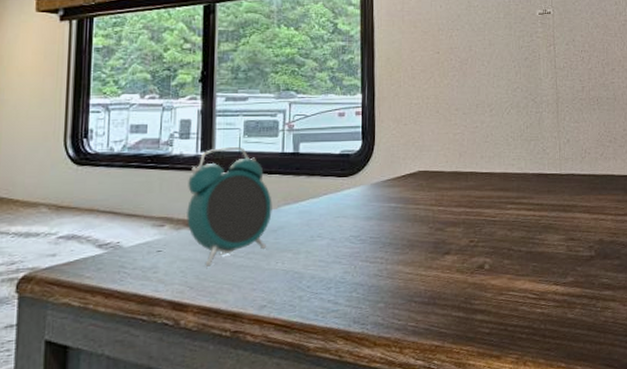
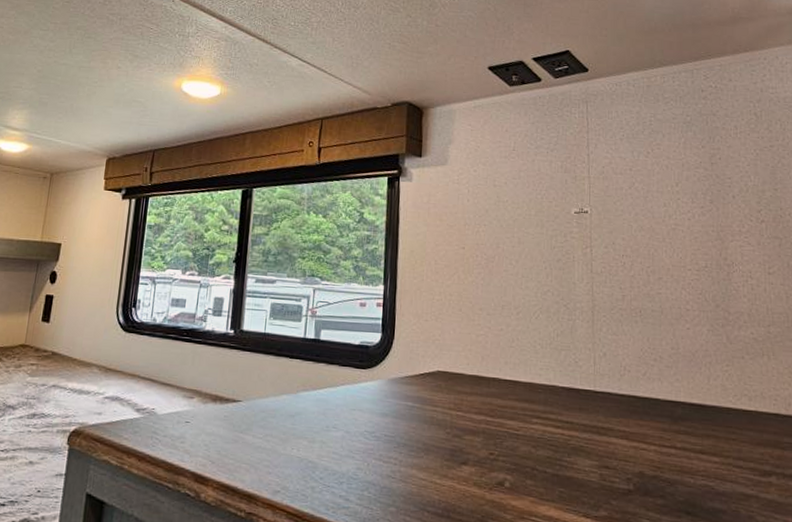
alarm clock: present [186,146,272,267] -> none [213,327,292,443]

